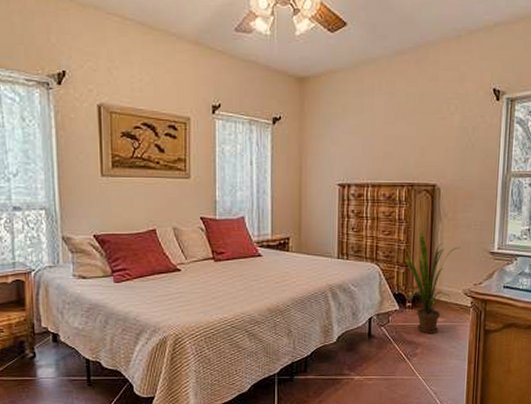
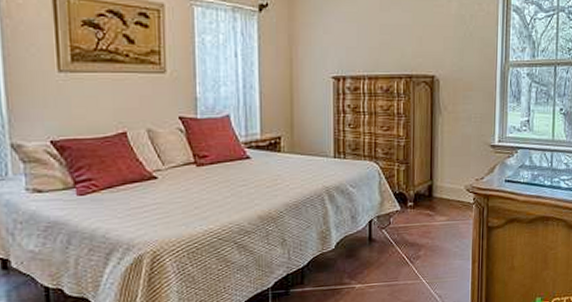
house plant: present [404,228,461,334] -> none [404,123,461,234]

